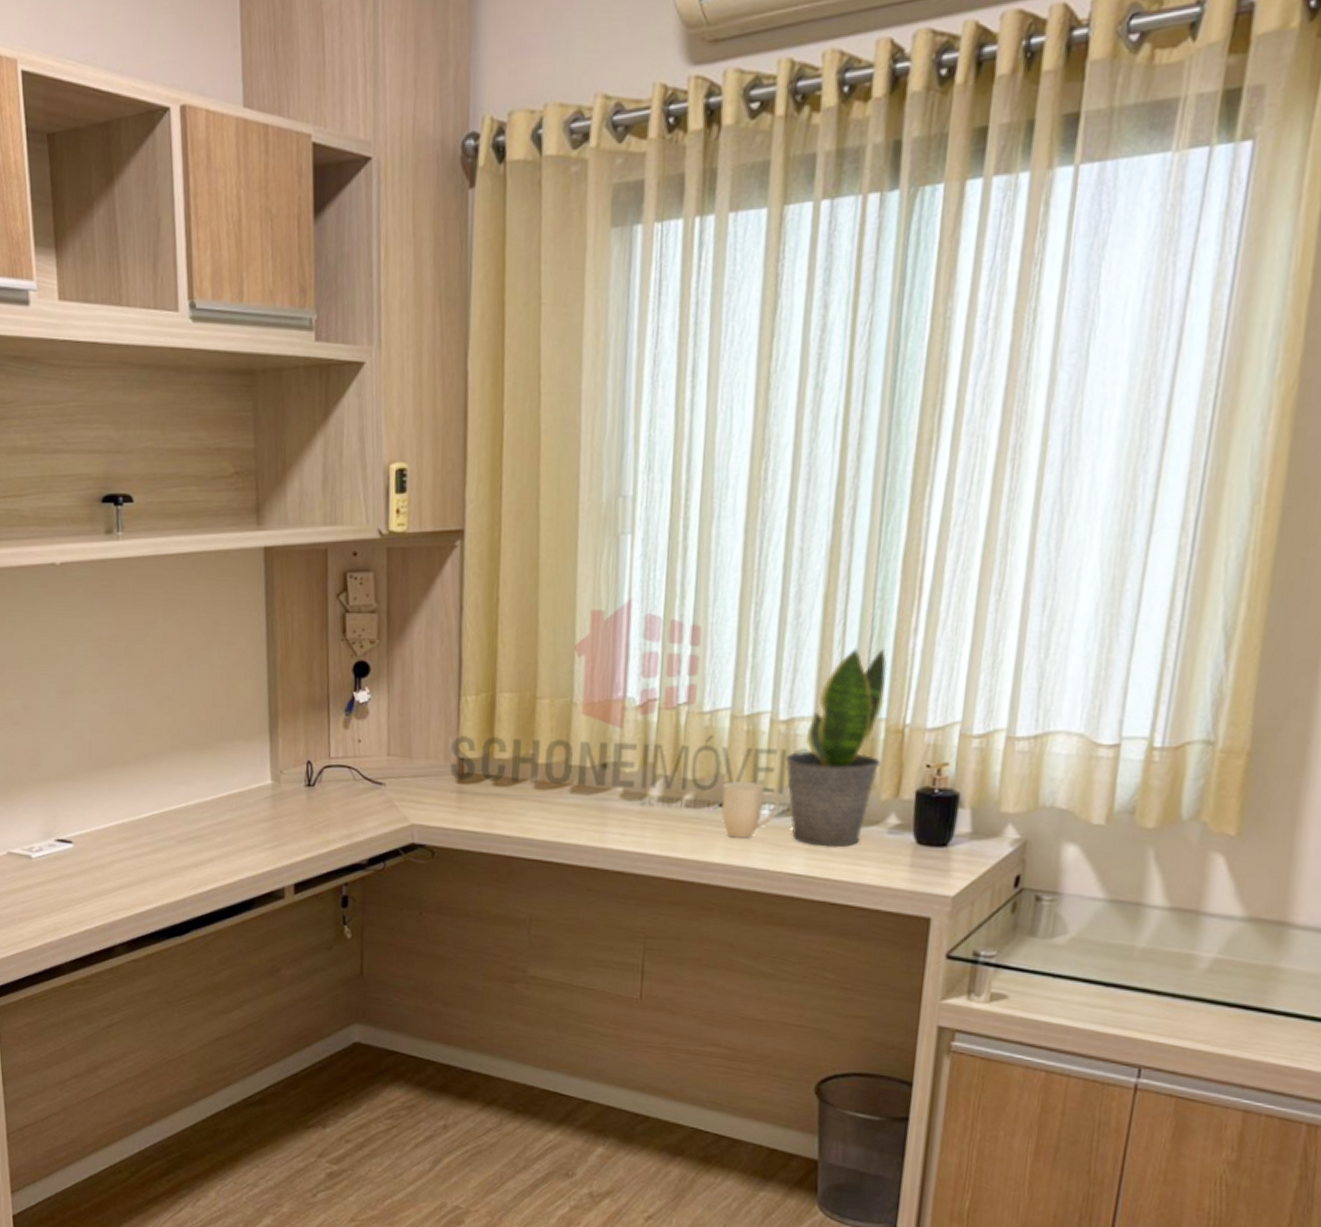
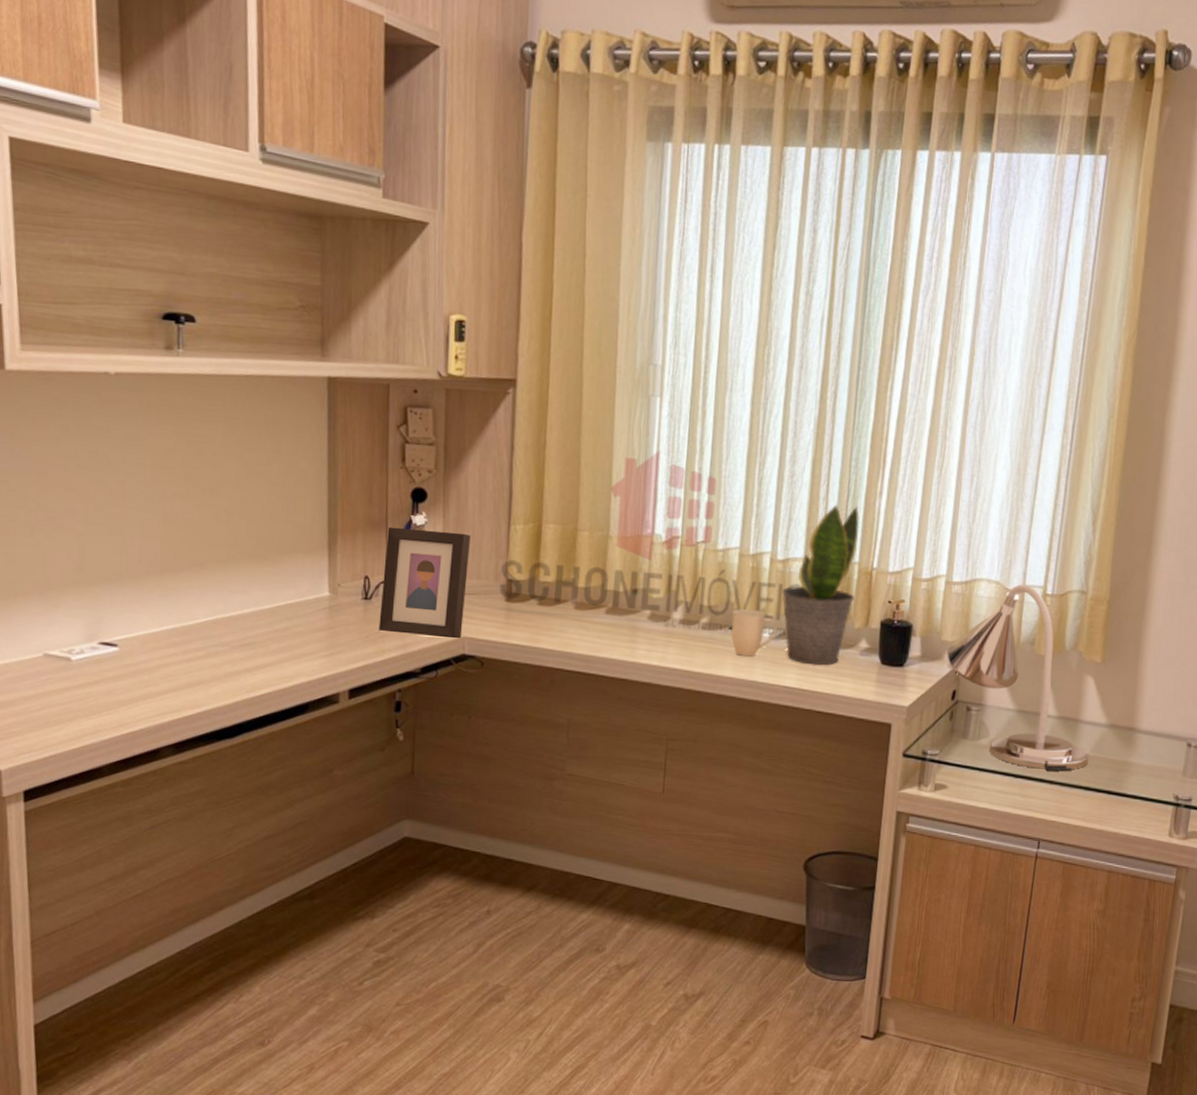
picture frame: none [323,706,417,827] -> present [378,526,470,639]
table lamp: none [1006,735,1217,980] -> present [946,584,1089,772]

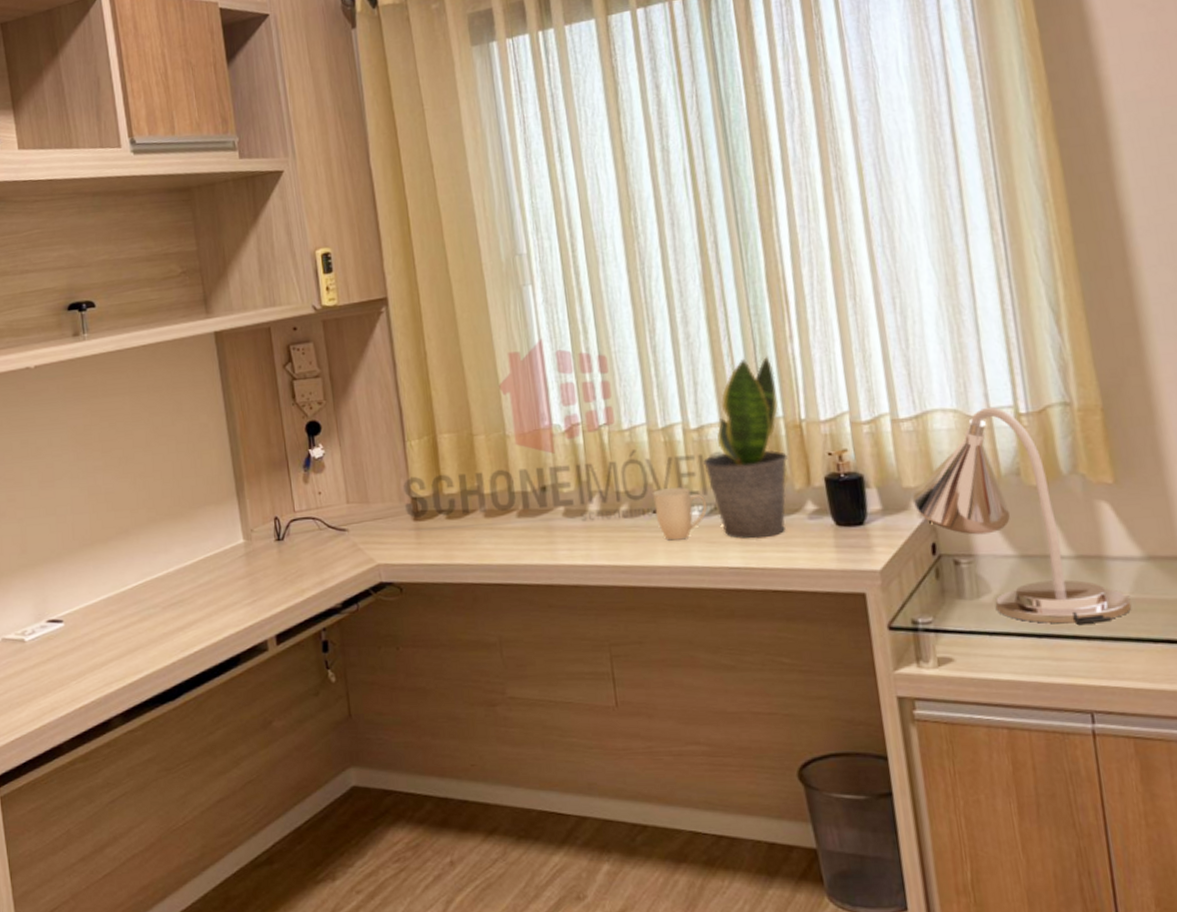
picture frame: present [378,526,470,639] -> none [289,458,376,571]

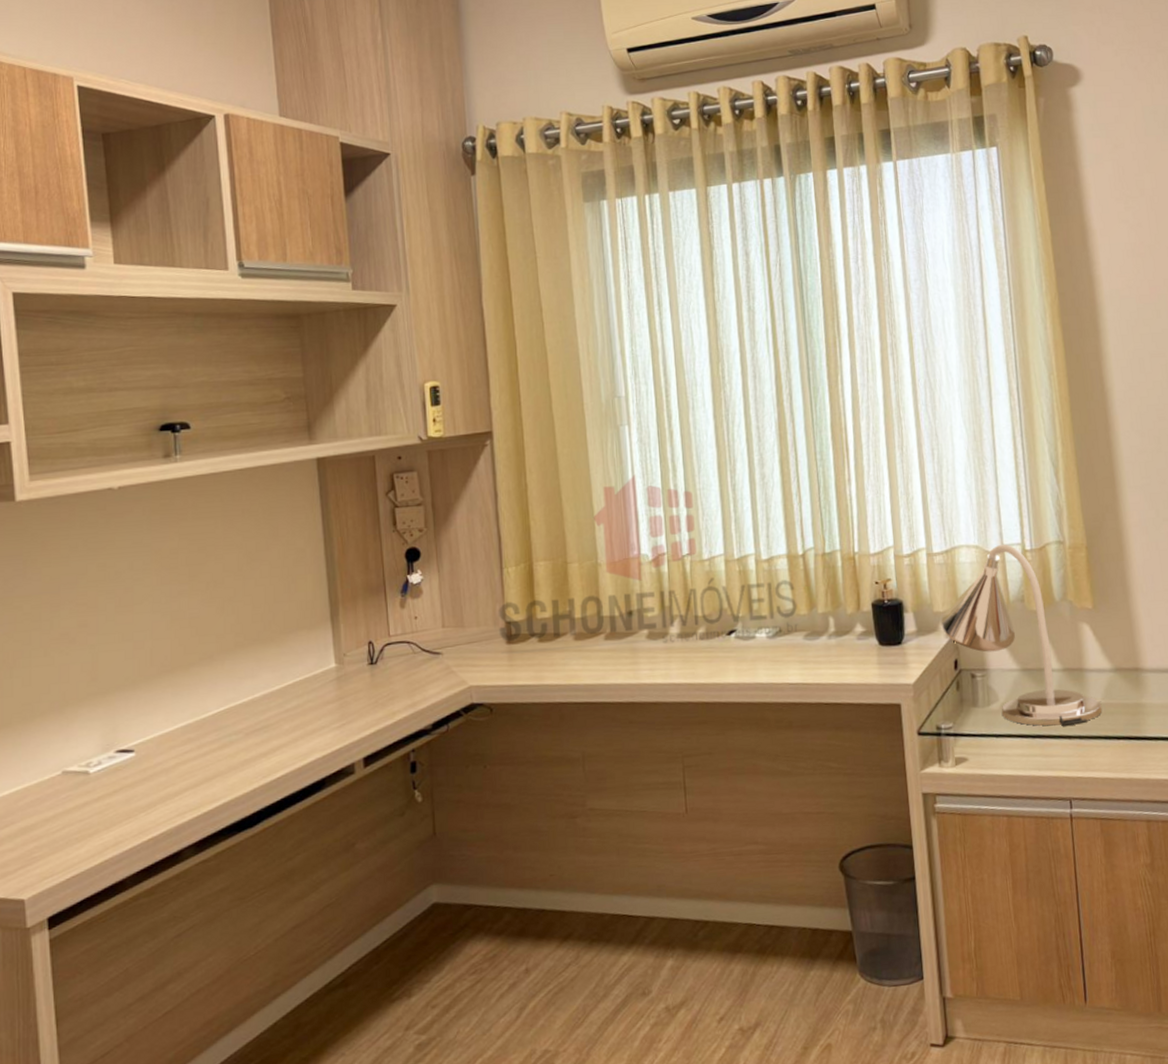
mug: present [653,487,708,541] -> none [727,612,774,660]
potted plant: present [703,356,788,538] -> none [771,496,842,657]

